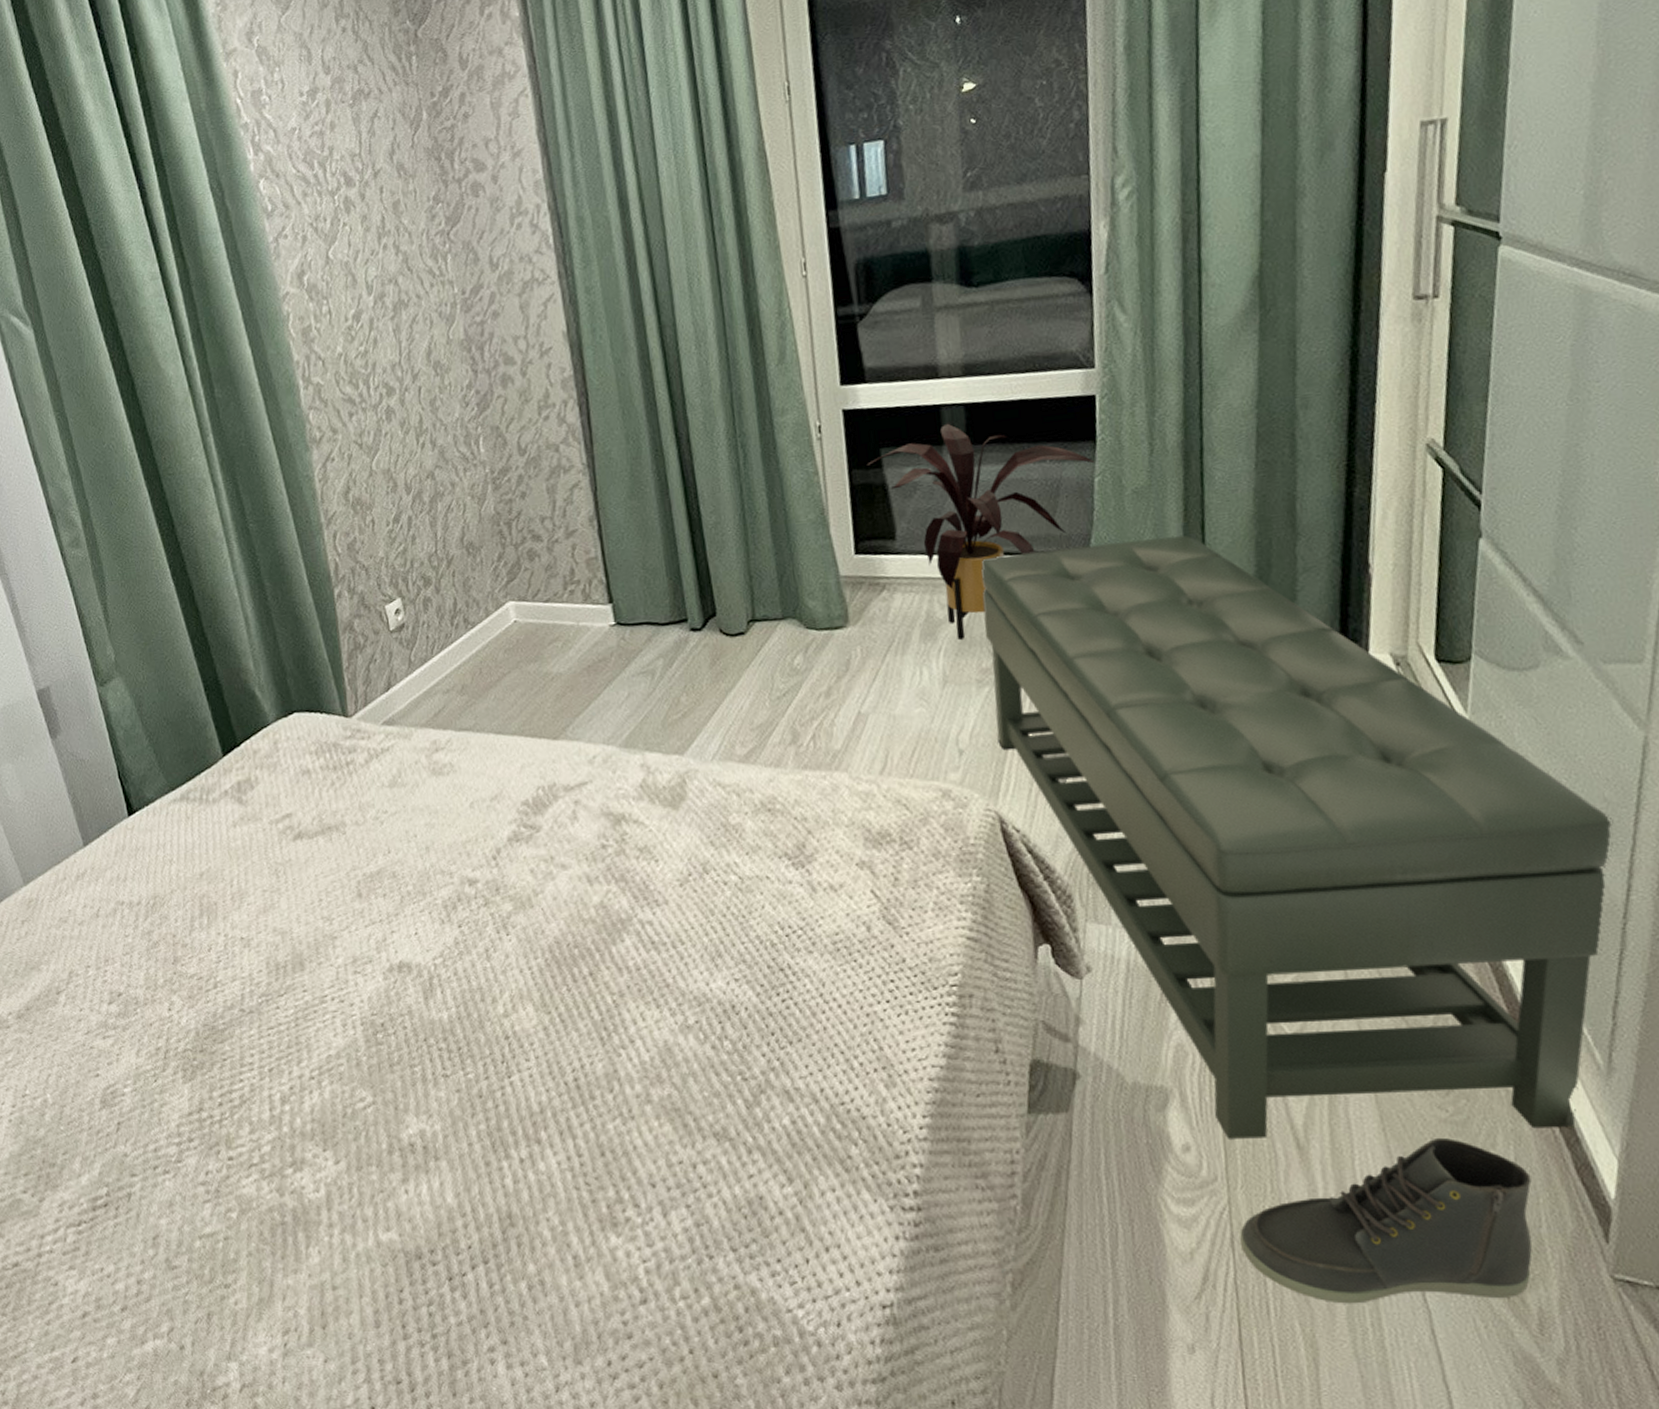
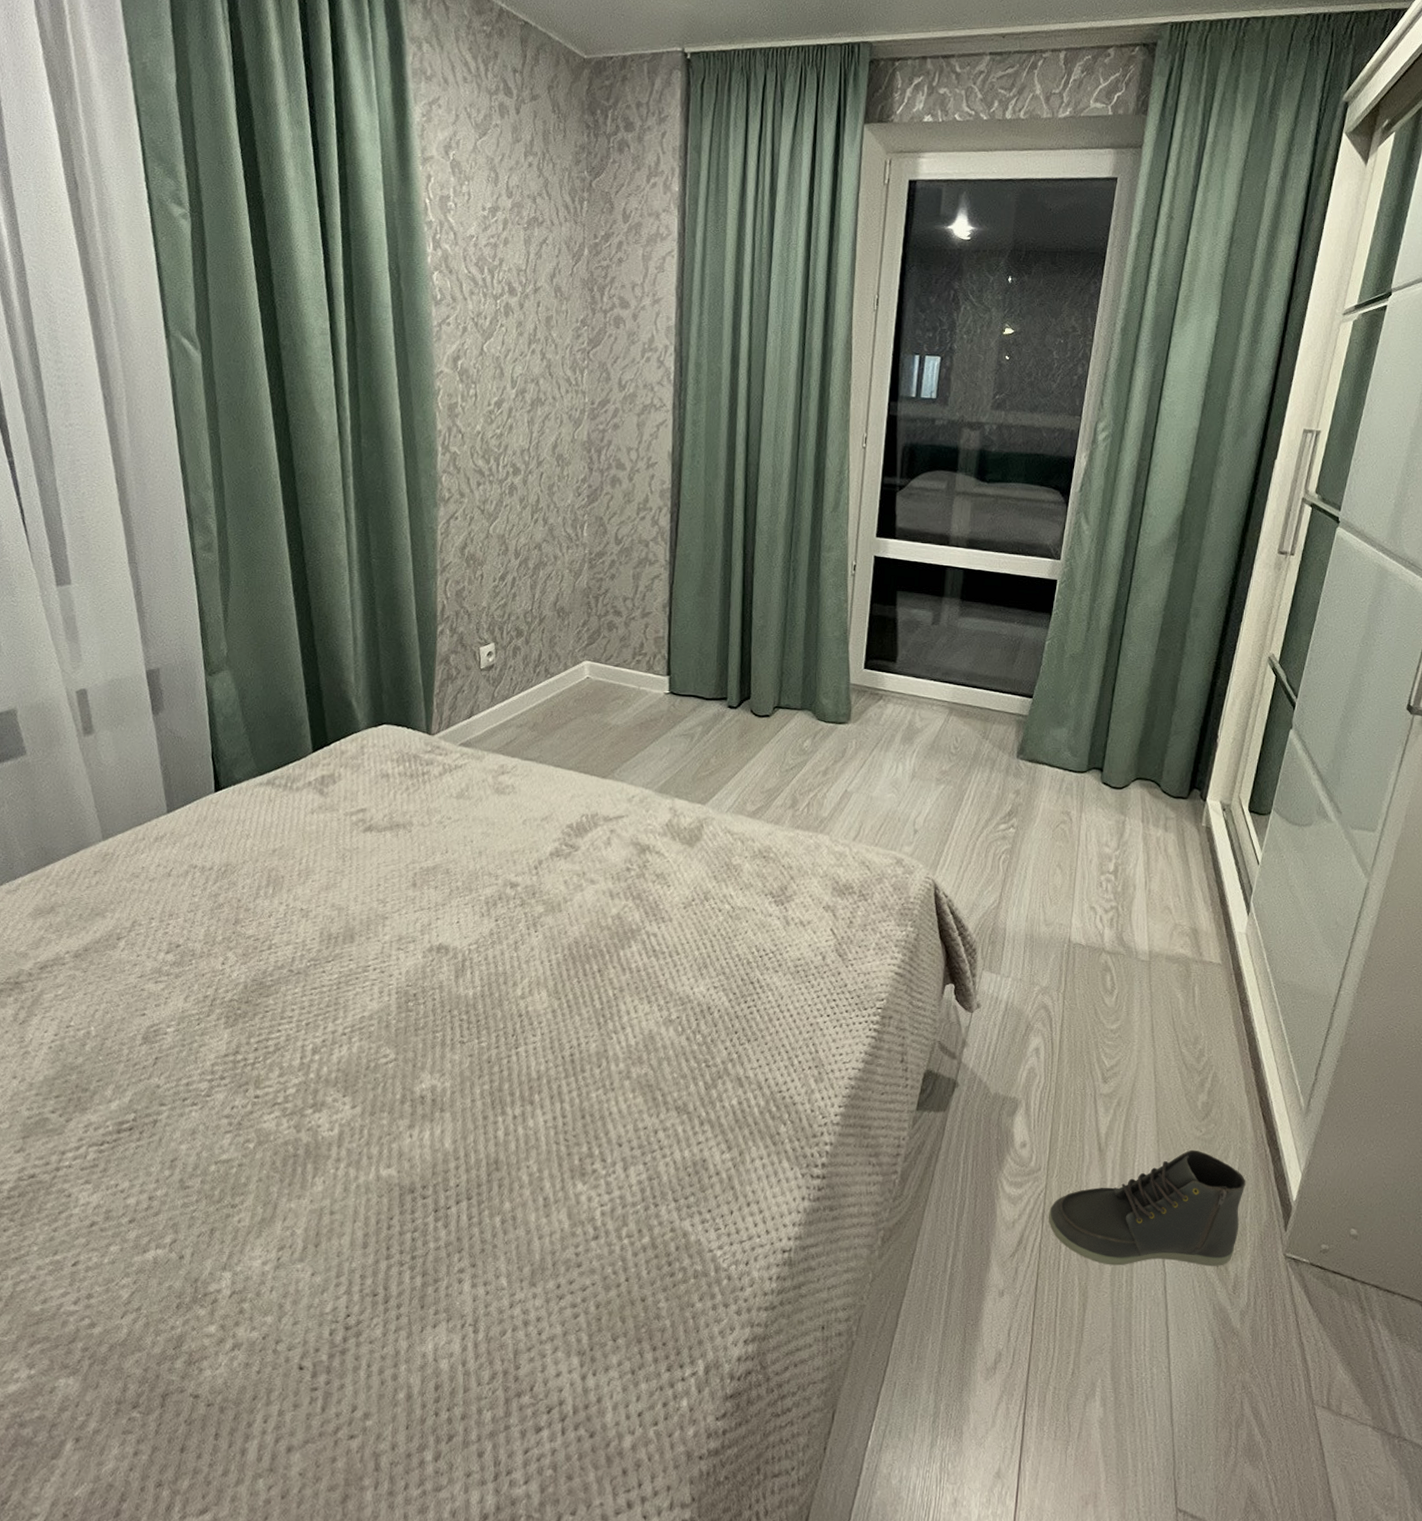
house plant: present [867,423,1096,641] -> none [885,581,1049,747]
ottoman: present [981,535,1614,1139] -> none [944,687,1339,1149]

